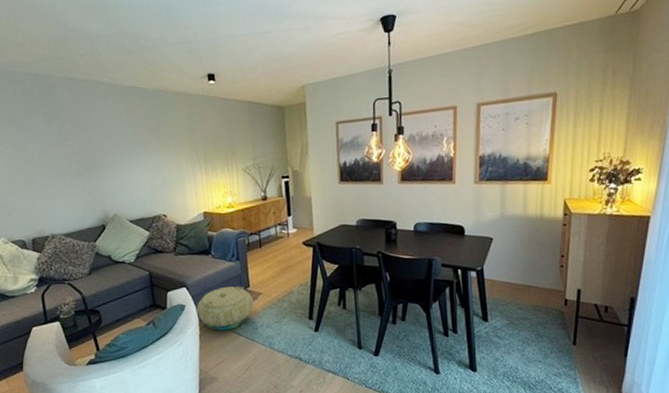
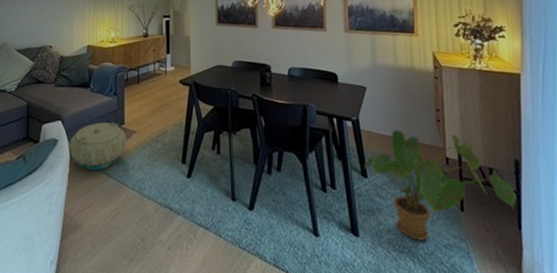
house plant: none [486,276,627,372] -> present [364,129,517,241]

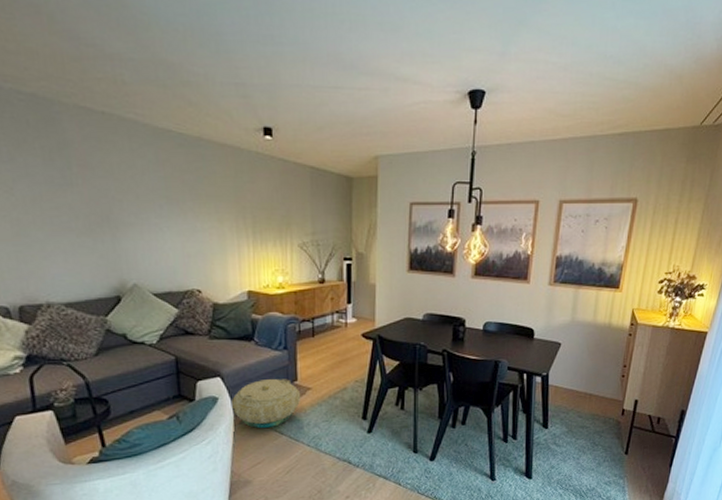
house plant: present [364,129,517,241] -> none [547,384,675,480]

